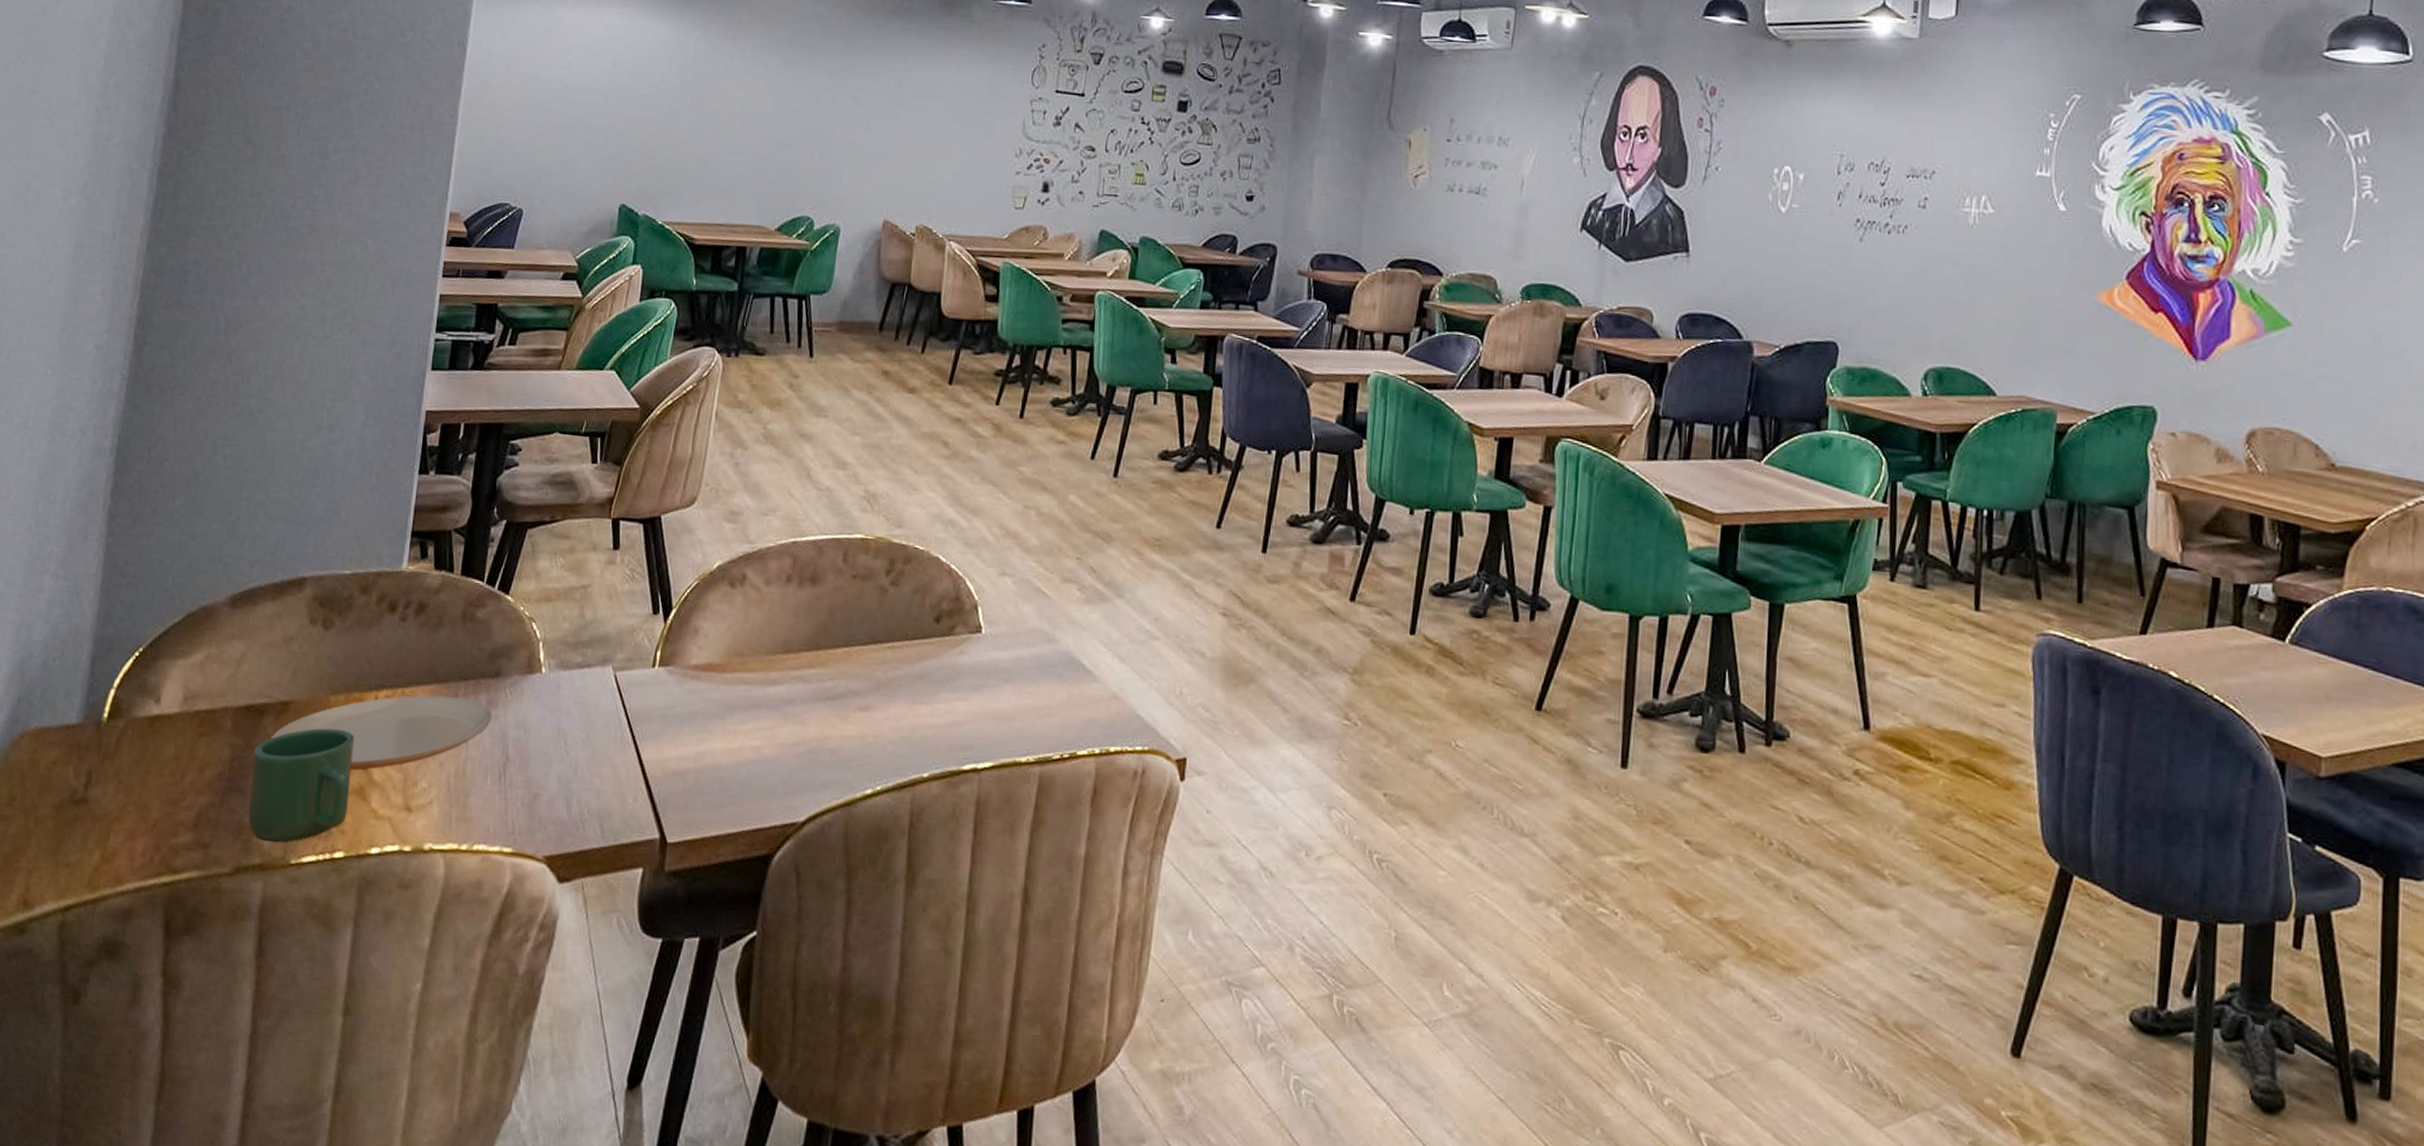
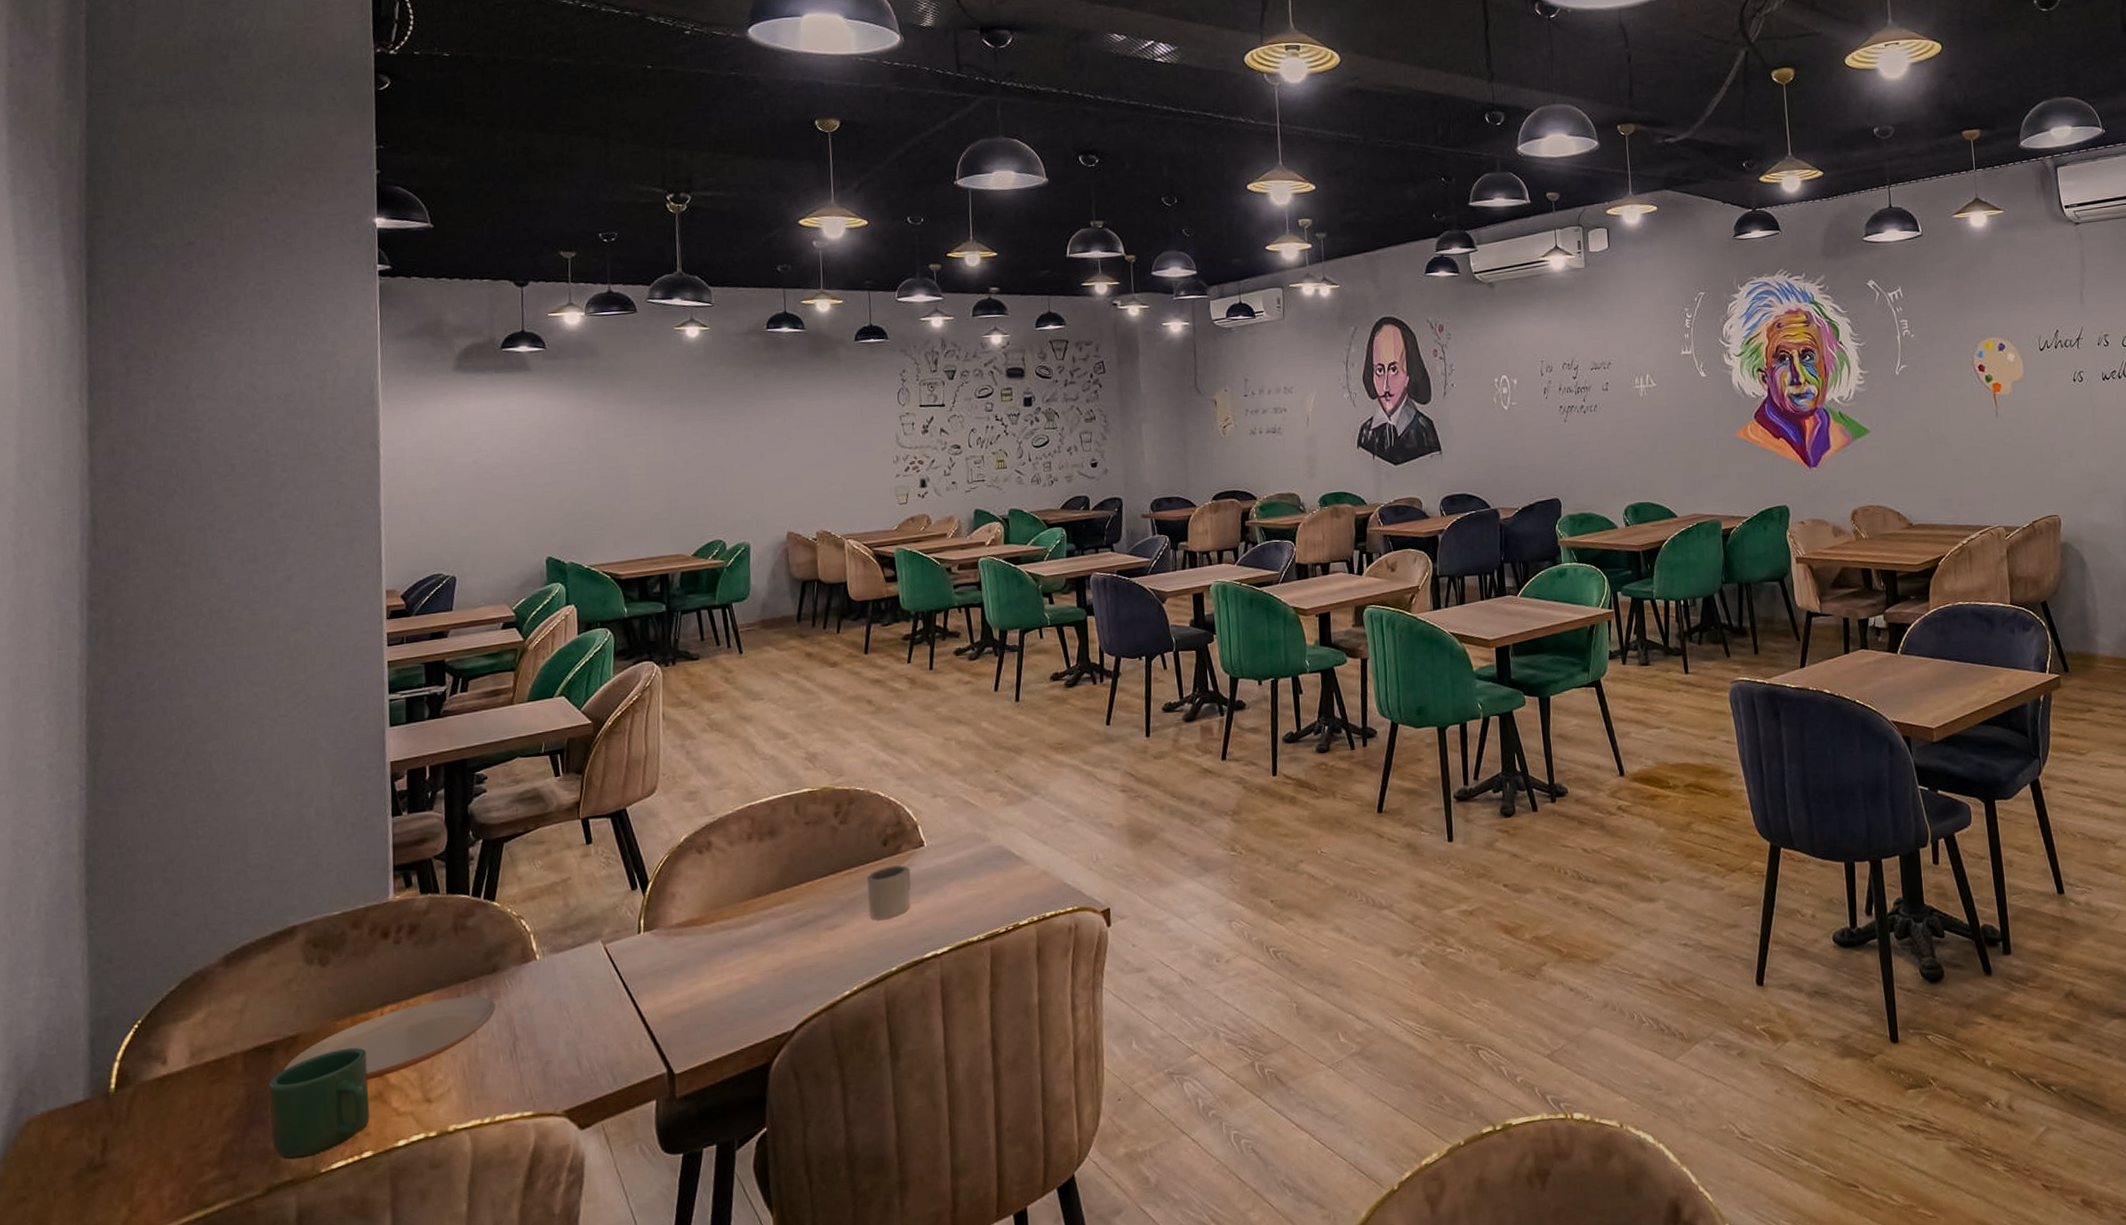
cup: none [907,648,962,713] -> present [867,865,911,921]

